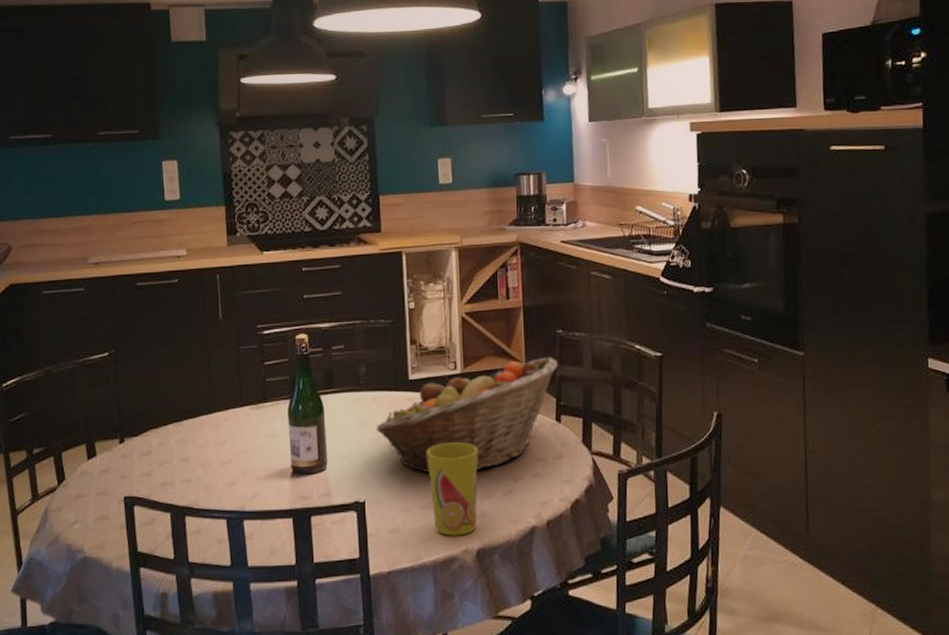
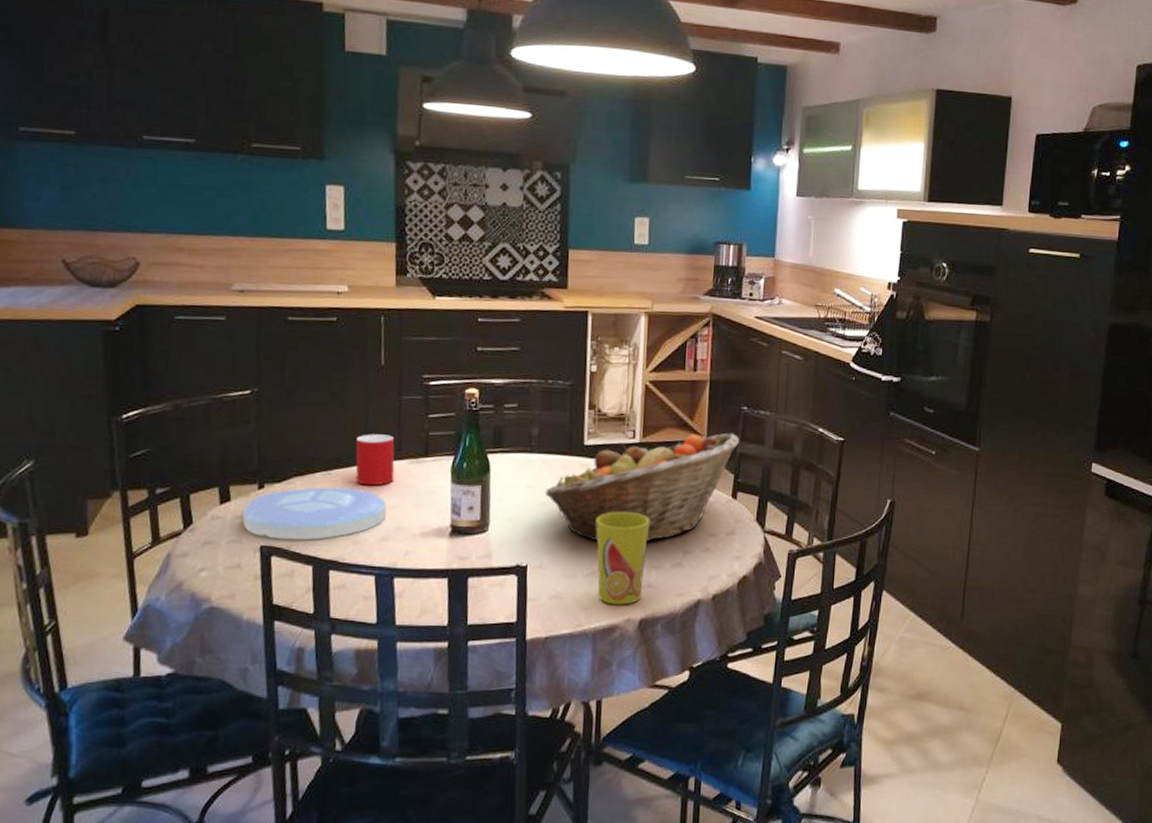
plate: none [107,436,233,490] -> present [242,487,387,540]
cup: none [202,384,237,434] -> present [355,434,395,486]

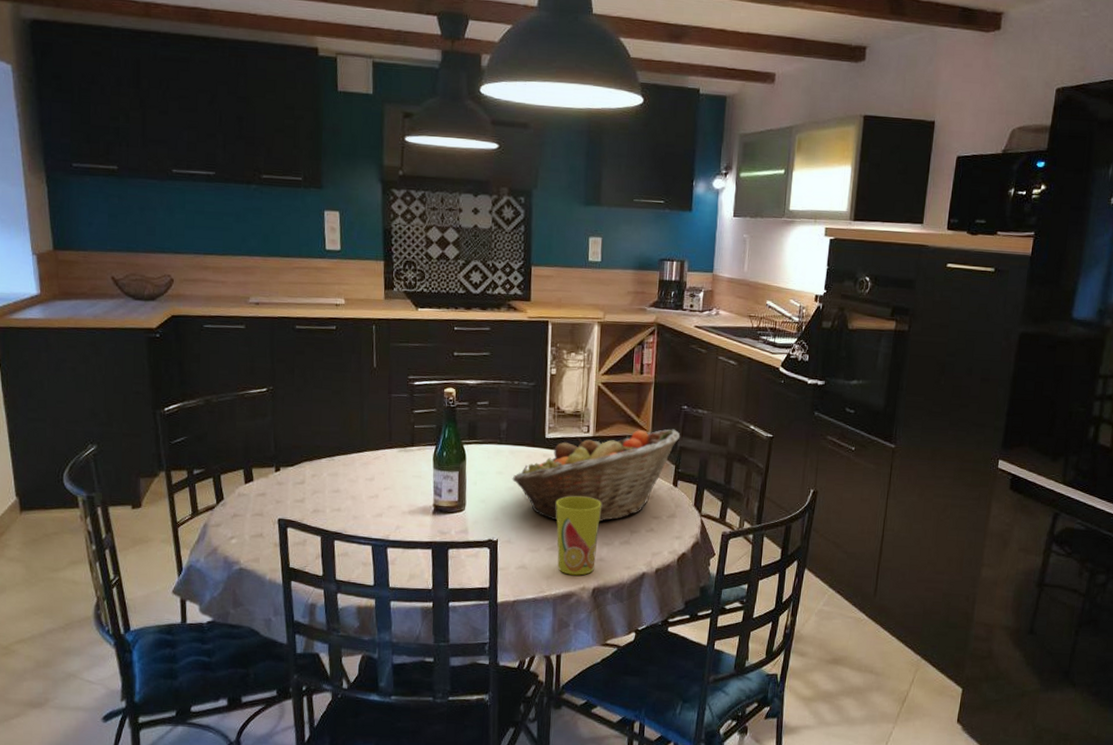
plate: present [242,487,387,540] -> none [263,471,380,515]
cup: present [355,434,395,486] -> none [354,426,386,471]

